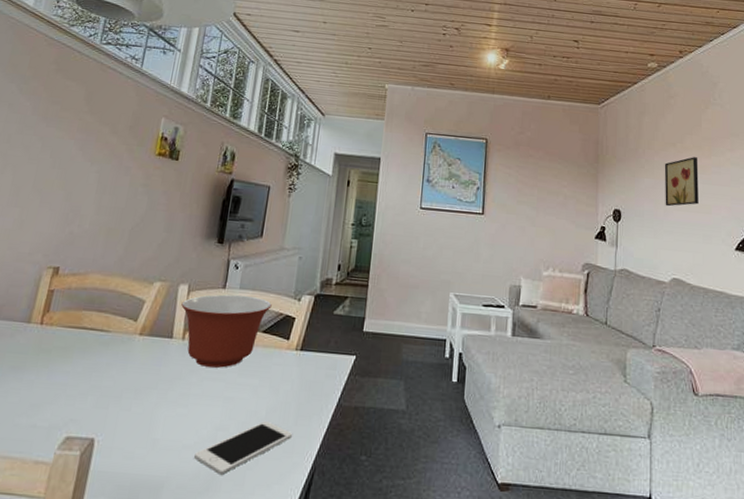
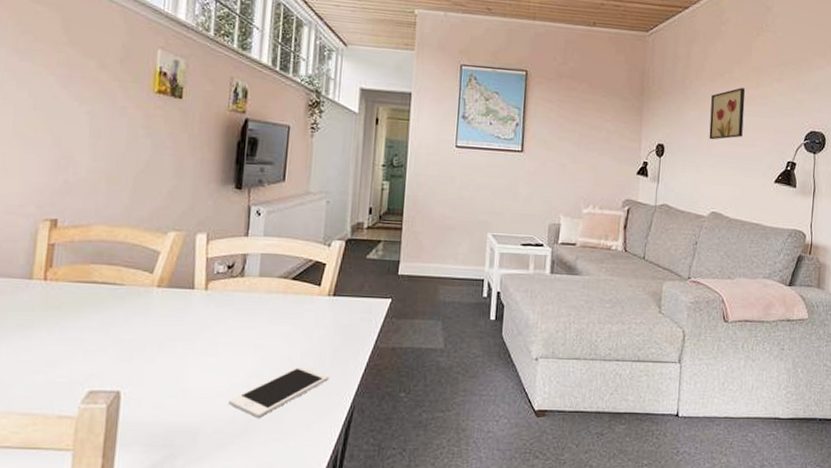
mixing bowl: present [181,294,272,368] -> none [200,242,300,317]

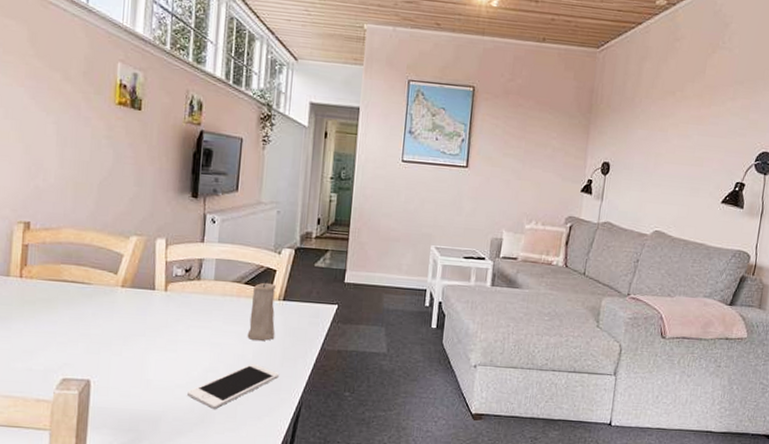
candle: none [294,274,326,341] -> present [247,280,277,341]
wall art: present [709,88,746,140] -> none [656,106,697,159]

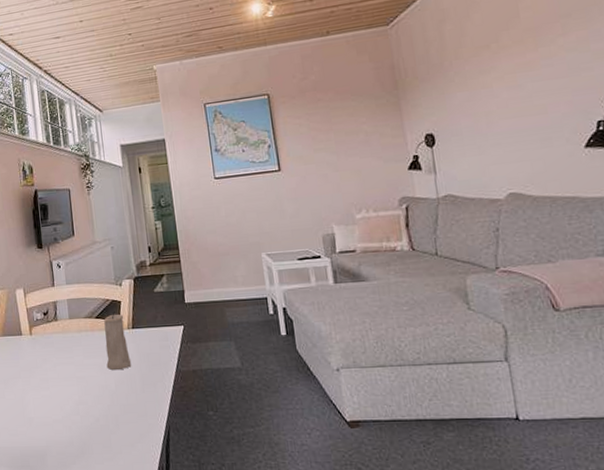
cell phone: present [187,363,280,409] -> none [65,392,144,440]

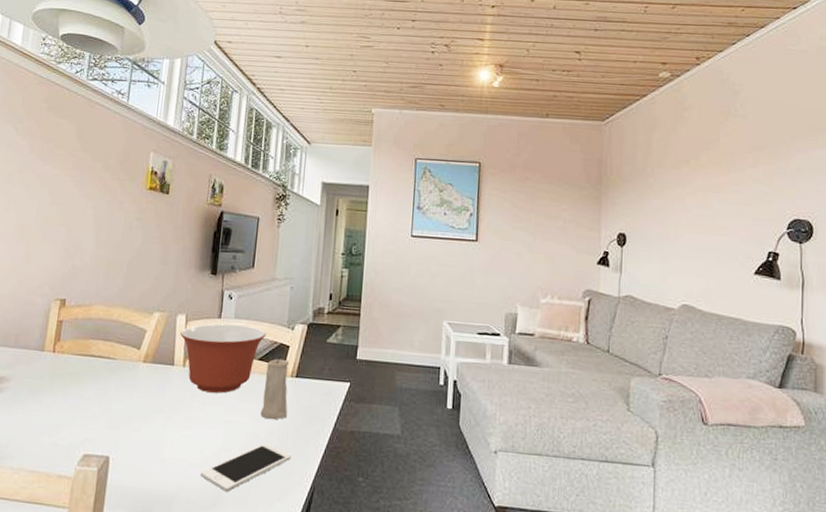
mixing bowl: none [21,289,98,355] -> present [180,324,266,393]
cell phone: none [65,392,144,440] -> present [201,442,292,491]

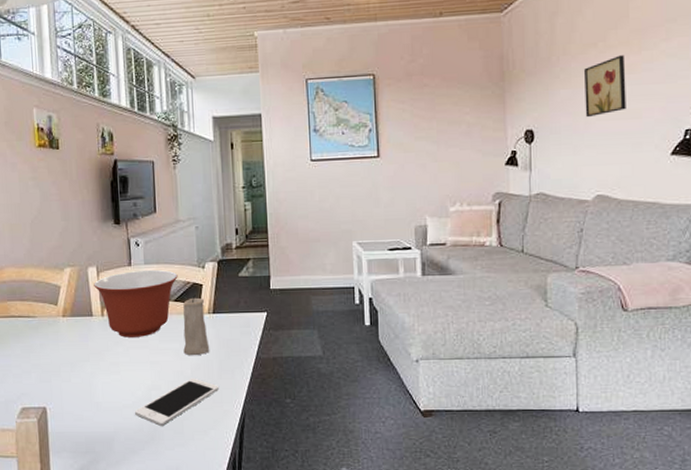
wall art: none [675,174,715,229] -> present [583,55,626,118]

